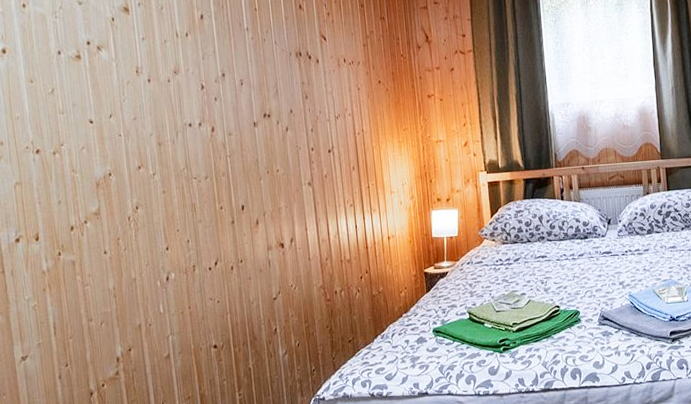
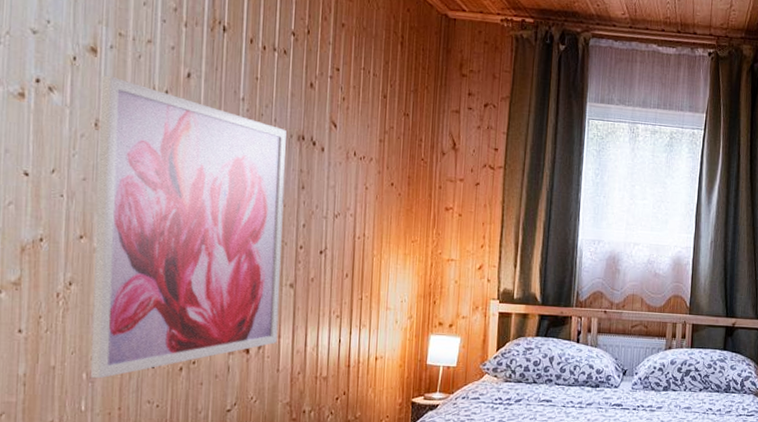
wall art: none [135,28,305,285] -> present [91,75,287,379]

